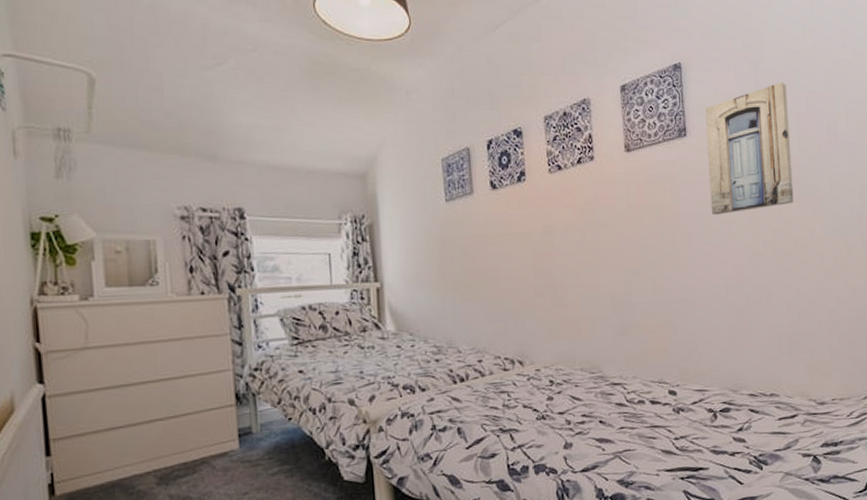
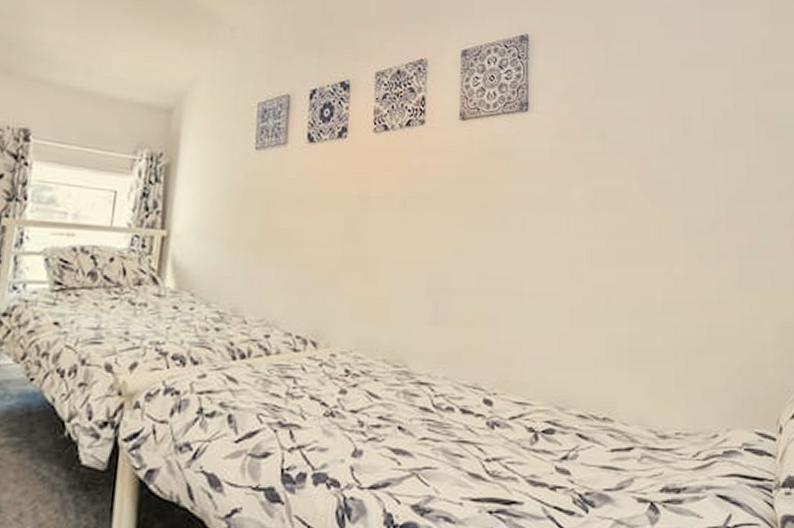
wall art: present [705,81,794,215] -> none [549,67,642,201]

